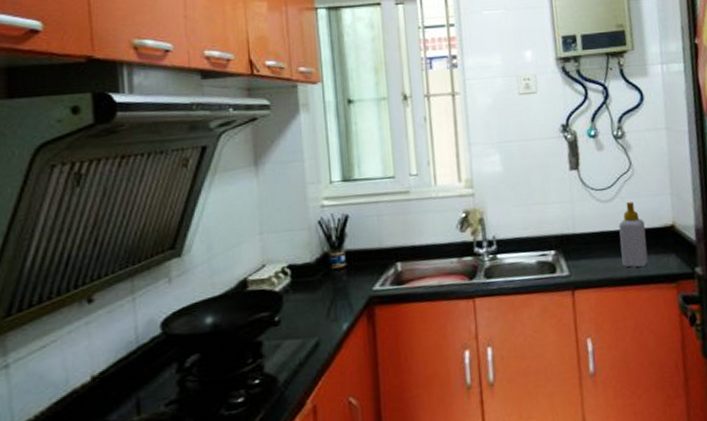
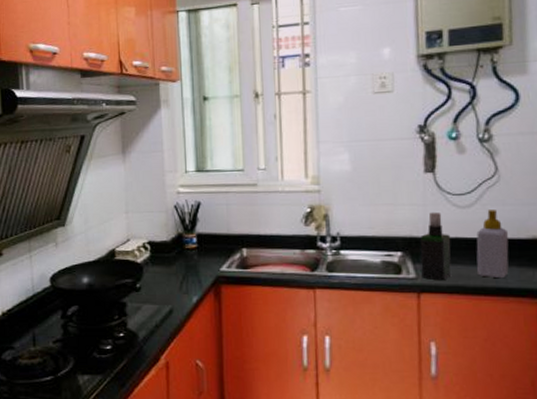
spray bottle: none [571,207,600,276] -> present [420,211,452,281]

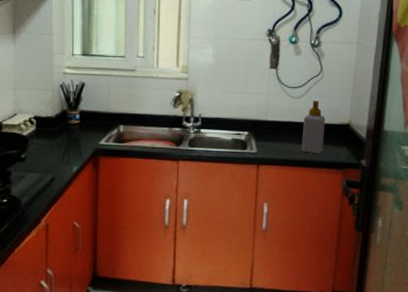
spray bottle: present [420,211,452,281] -> none [261,100,285,155]

